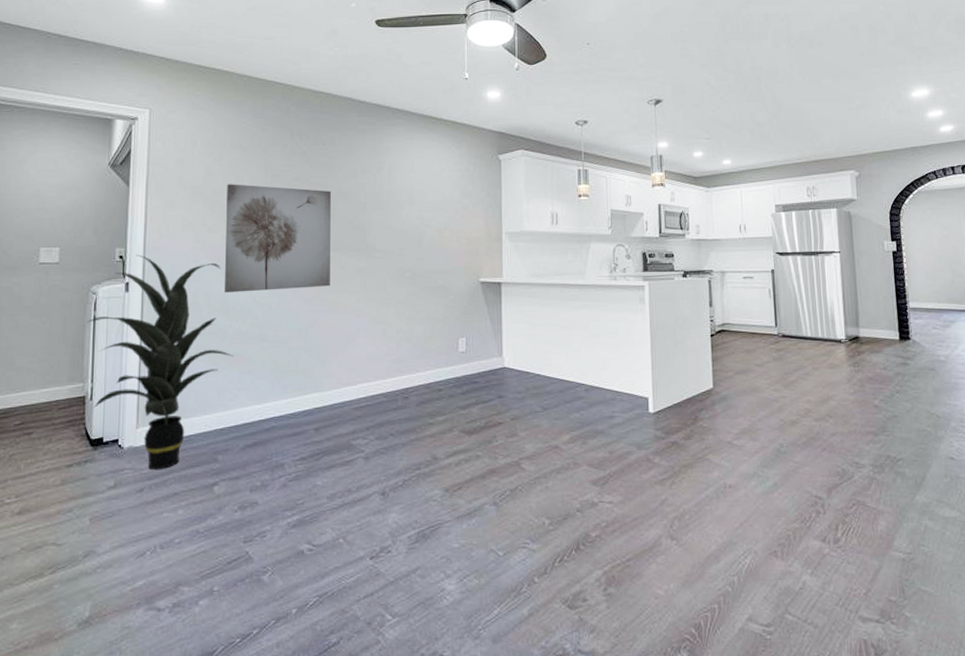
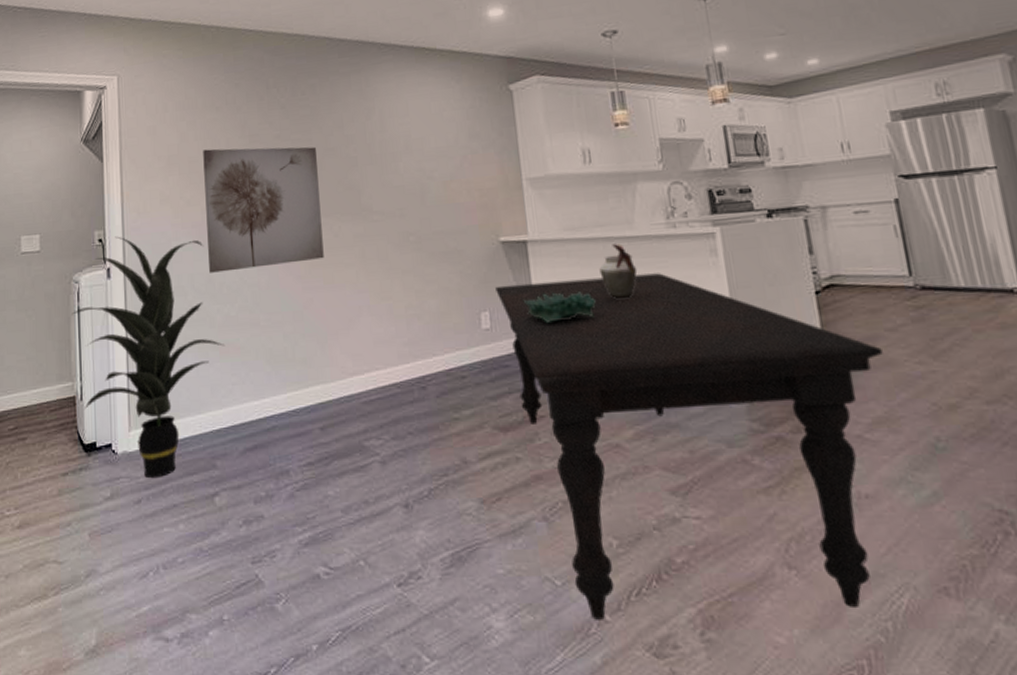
dining table: none [473,314,752,581] -> present [495,273,883,620]
decorative bowl: none [493,325,550,350] -> present [522,292,596,324]
vase: none [556,289,585,332] -> present [599,243,638,299]

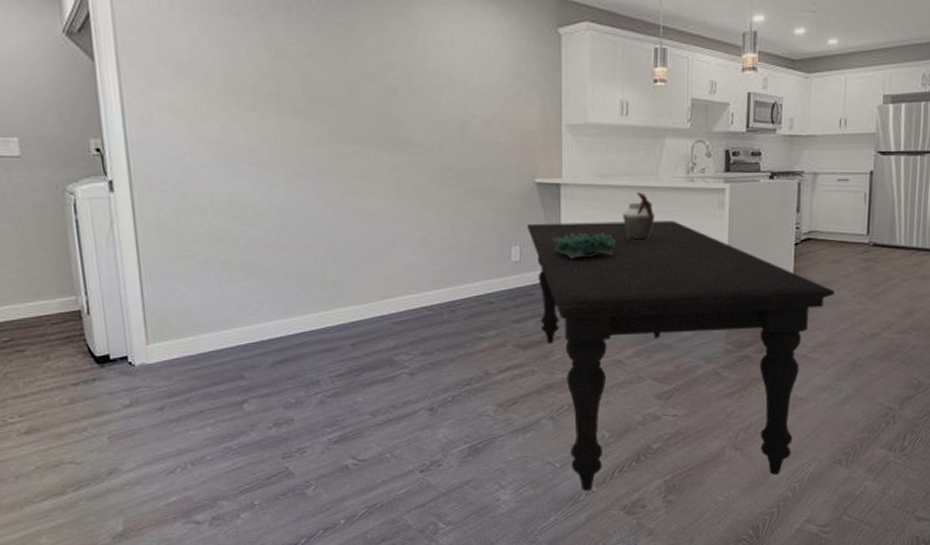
indoor plant: present [71,236,225,479] -> none [68,146,252,388]
wall art: present [203,146,324,273] -> none [220,59,359,193]

